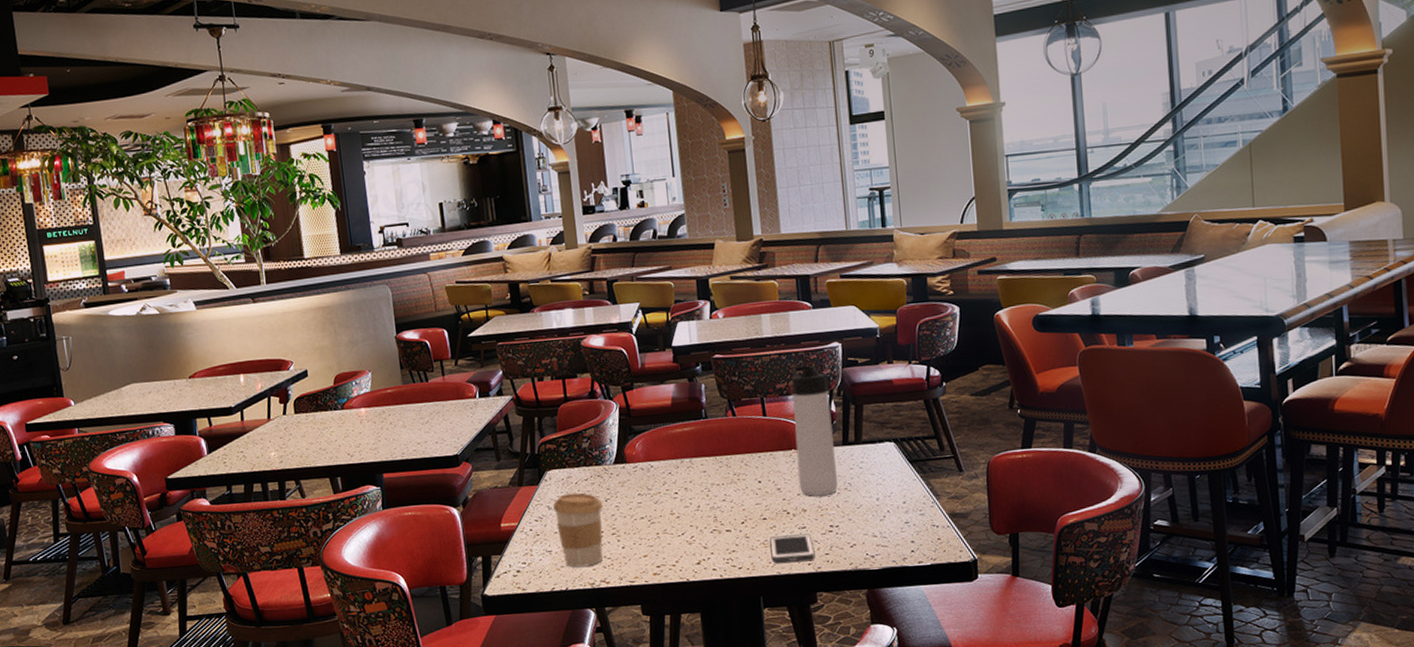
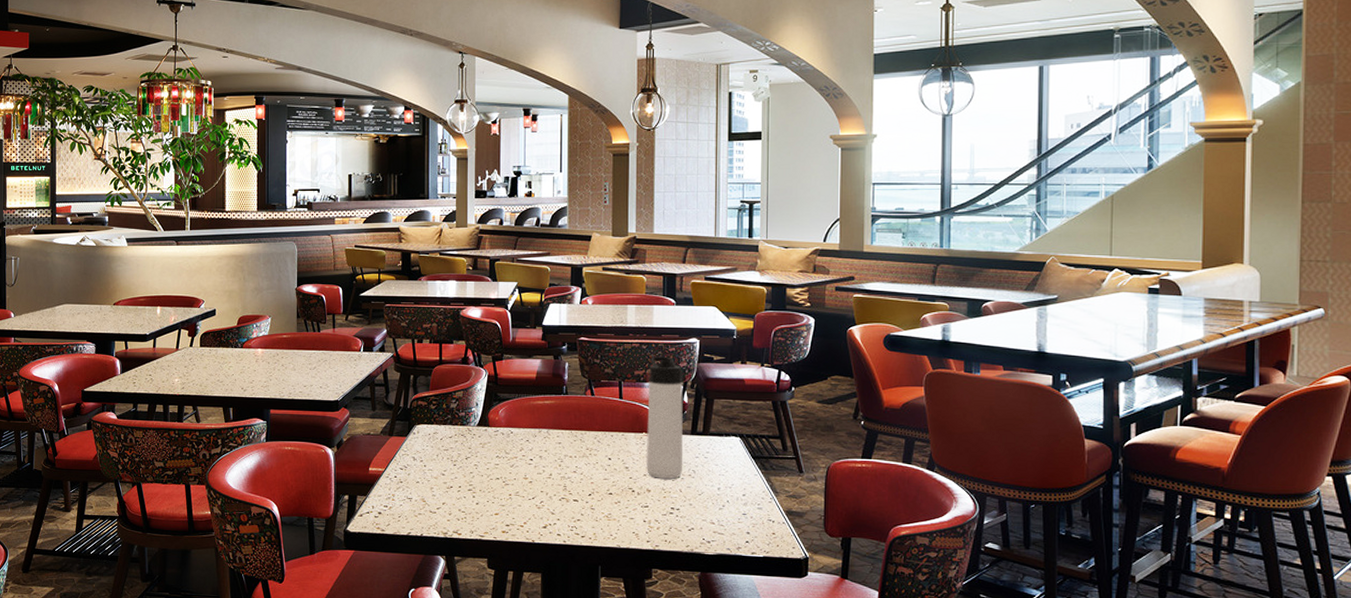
coffee cup: present [552,492,603,567] -> none [417,448,463,517]
cell phone: present [770,533,815,563] -> none [613,511,654,538]

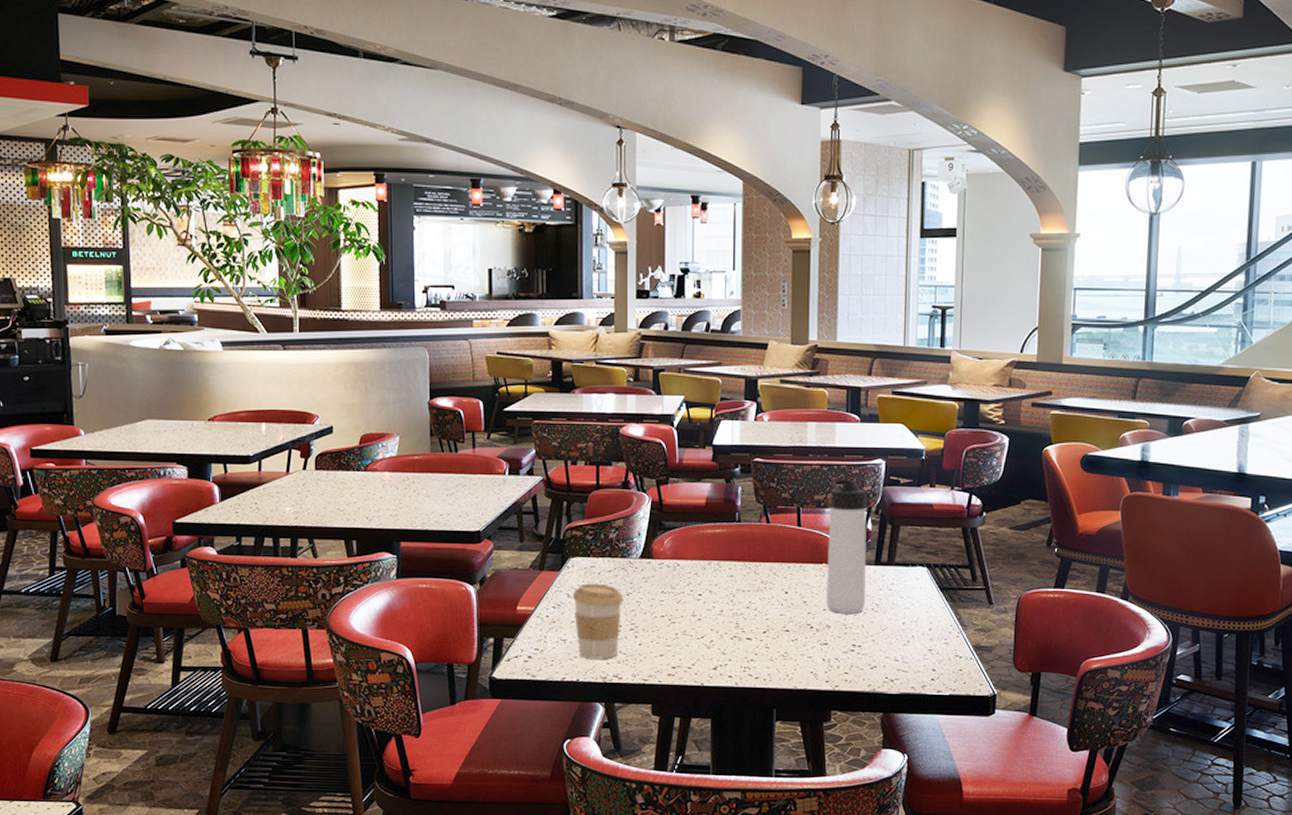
coffee cup: none [417,448,463,517] -> present [572,583,624,659]

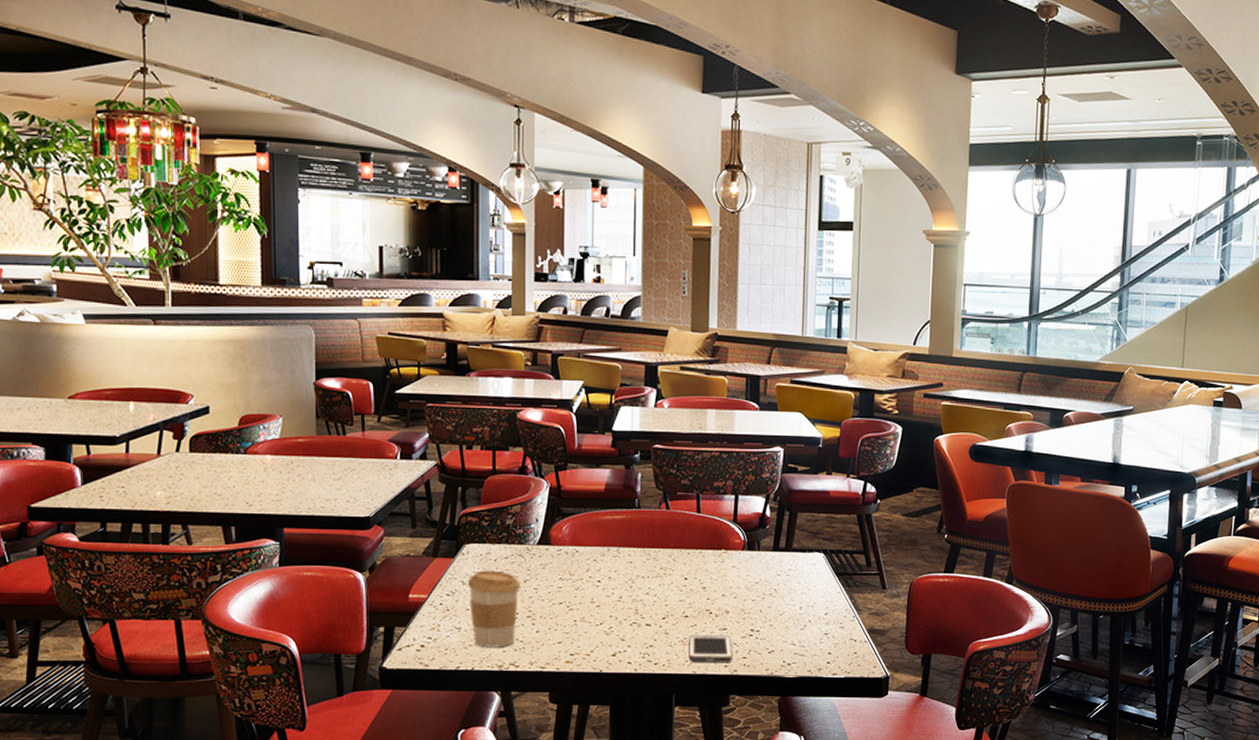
cell phone: none [789,650,834,677] -> present [689,635,733,662]
thermos bottle: present [826,479,867,613] -> none [725,466,766,599]

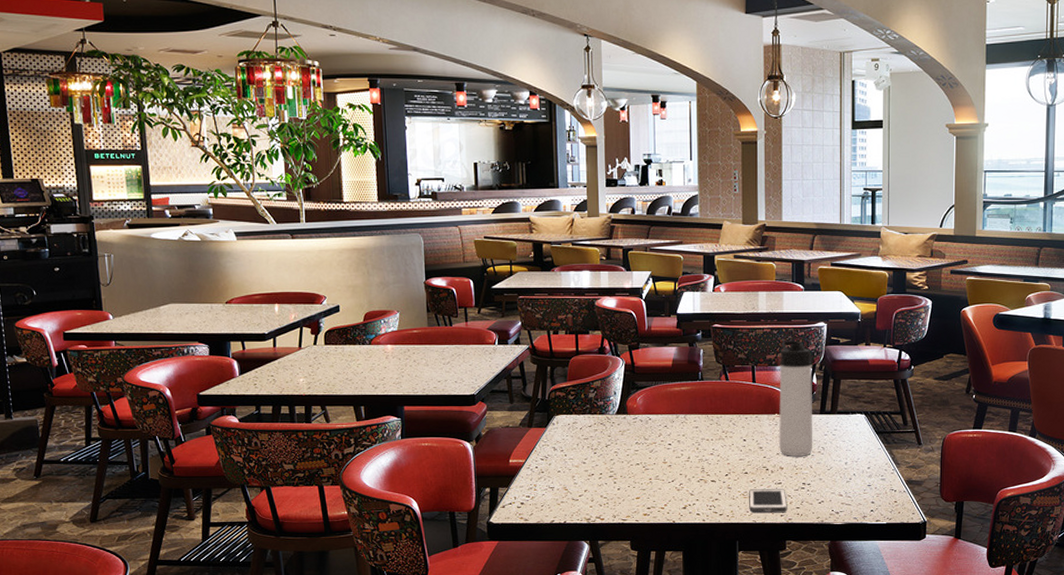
coffee cup: present [467,570,521,647] -> none [558,437,604,504]
thermos bottle: none [725,466,766,599] -> present [779,340,813,456]

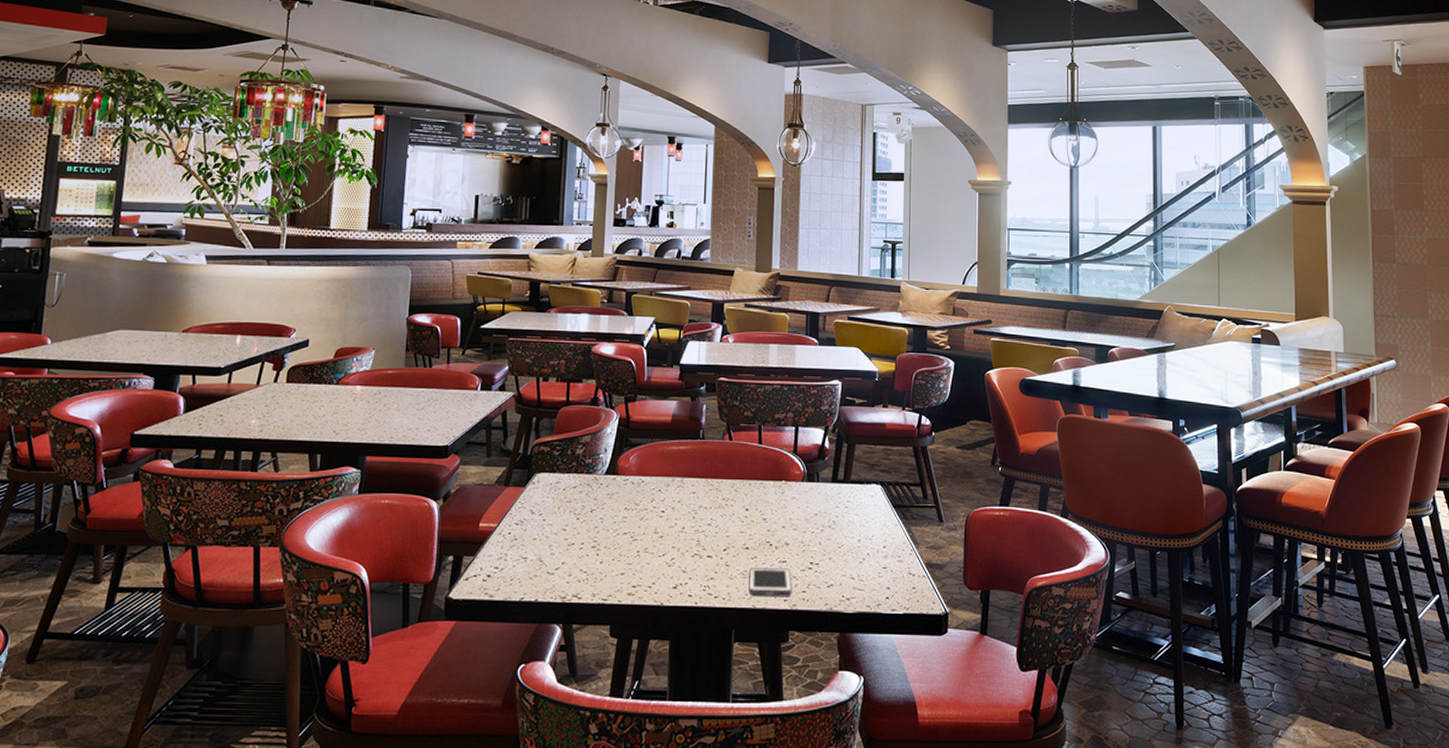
thermos bottle: present [779,340,813,456] -> none [785,399,825,531]

